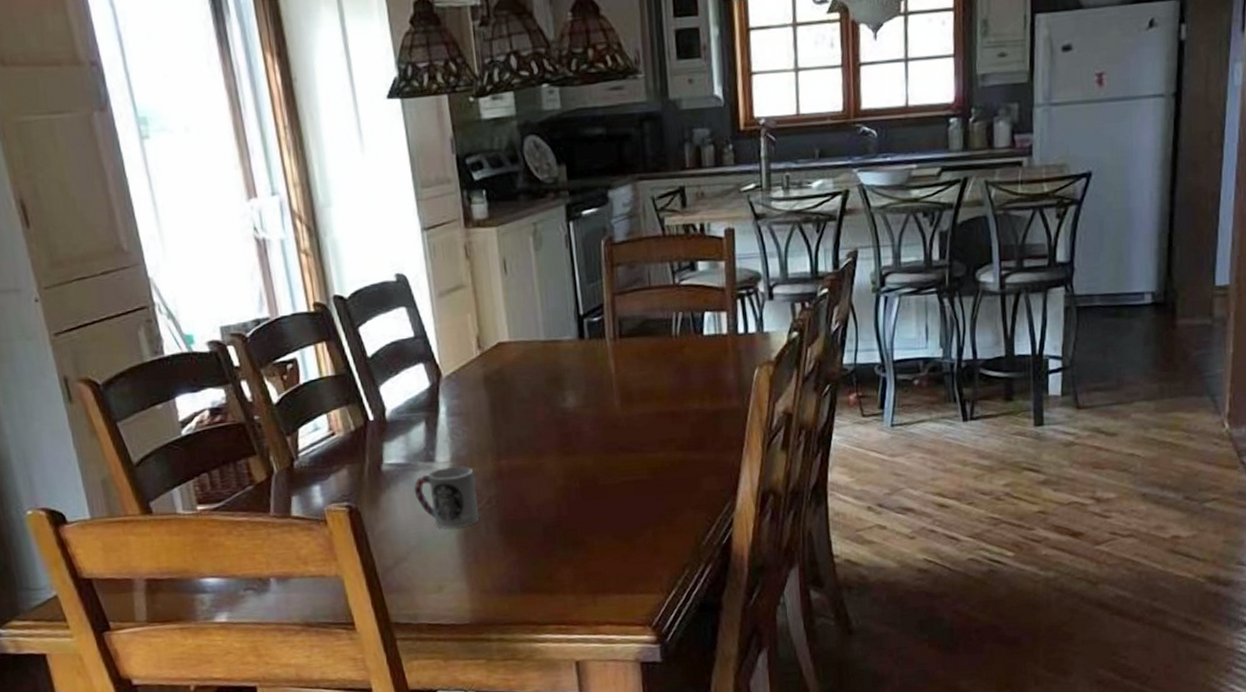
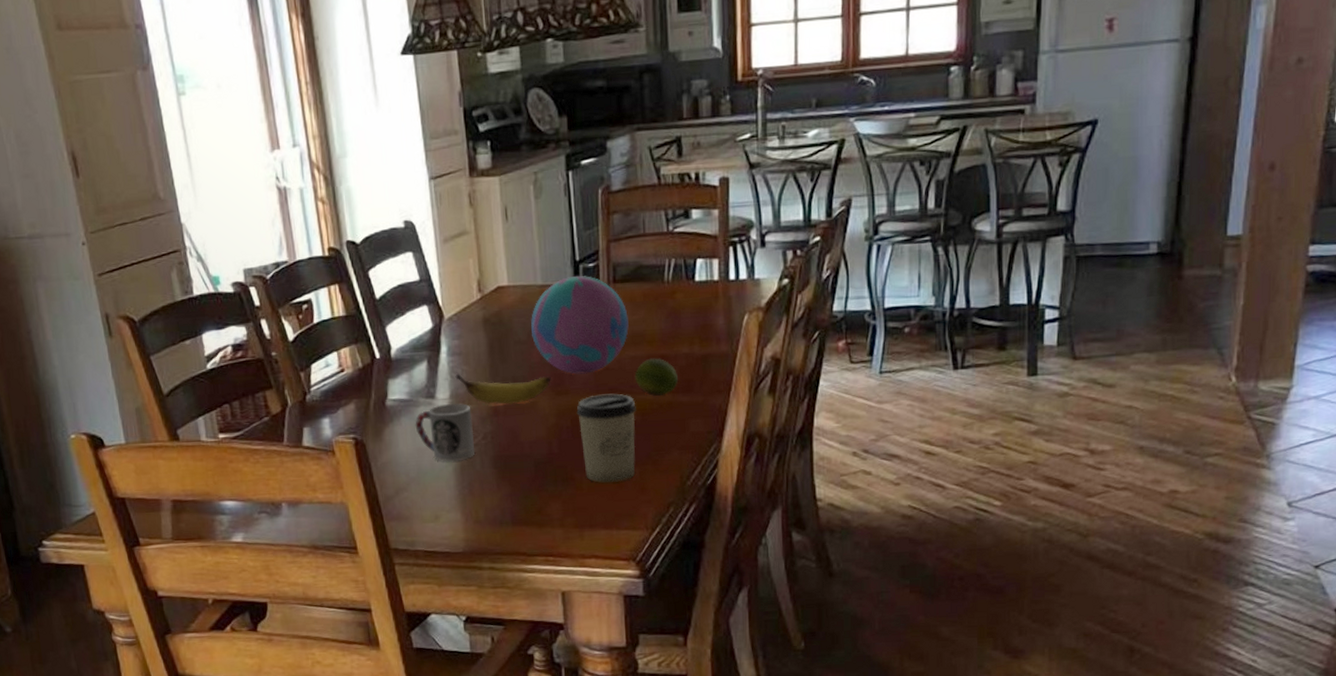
banana: none [456,435,558,467] -> present [455,373,551,405]
decorative ball: none [534,330,637,433] -> present [531,275,629,374]
cup: none [585,452,648,546] -> present [576,393,636,483]
fruit: none [644,414,690,454] -> present [634,358,679,396]

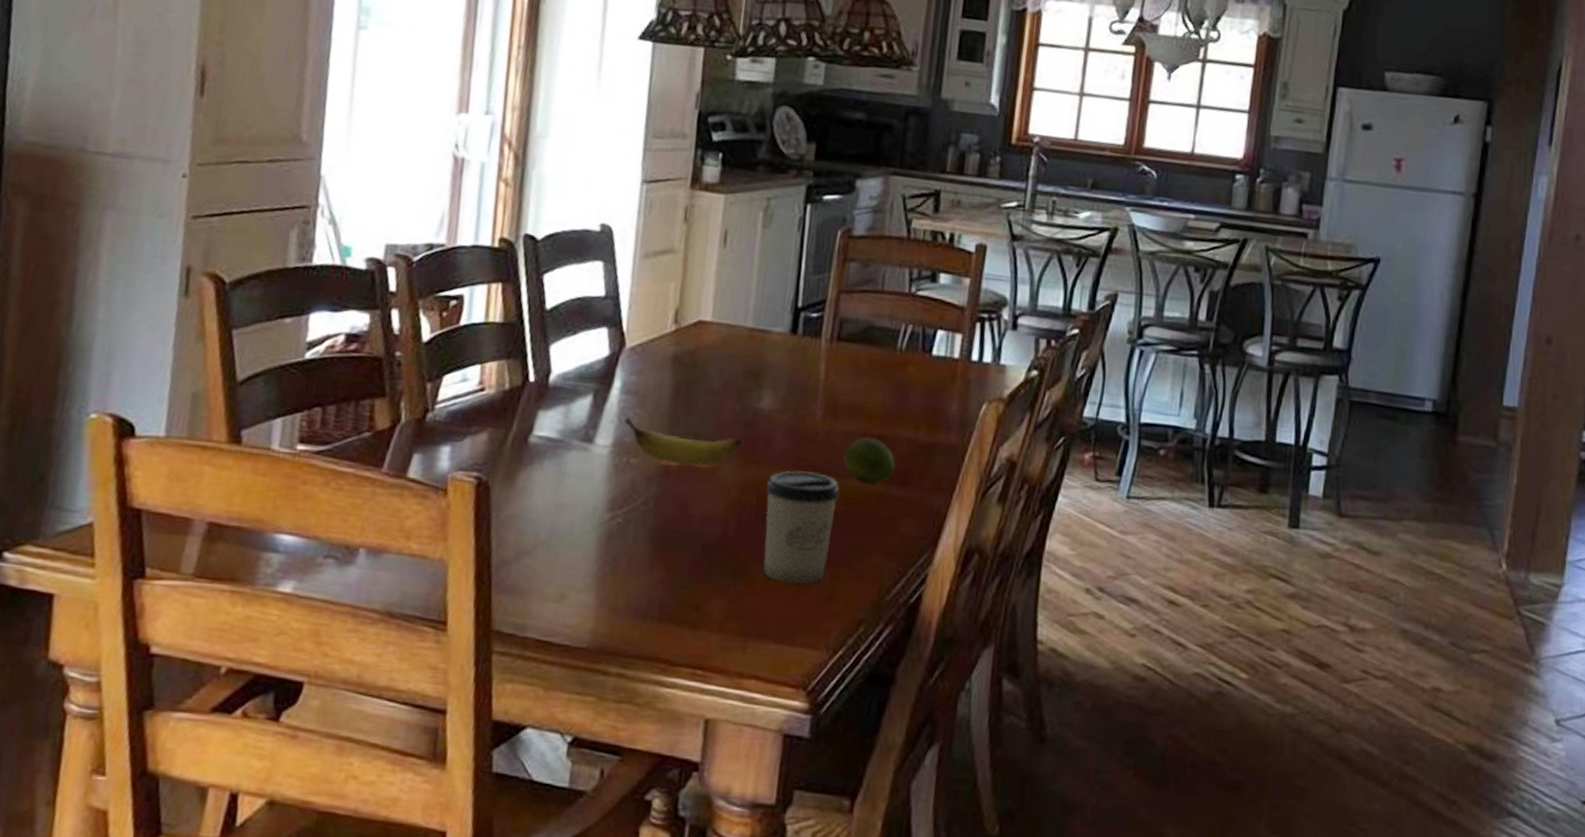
cup: present [415,403,475,462] -> none [560,452,635,527]
decorative ball: present [531,275,629,374] -> none [728,324,848,444]

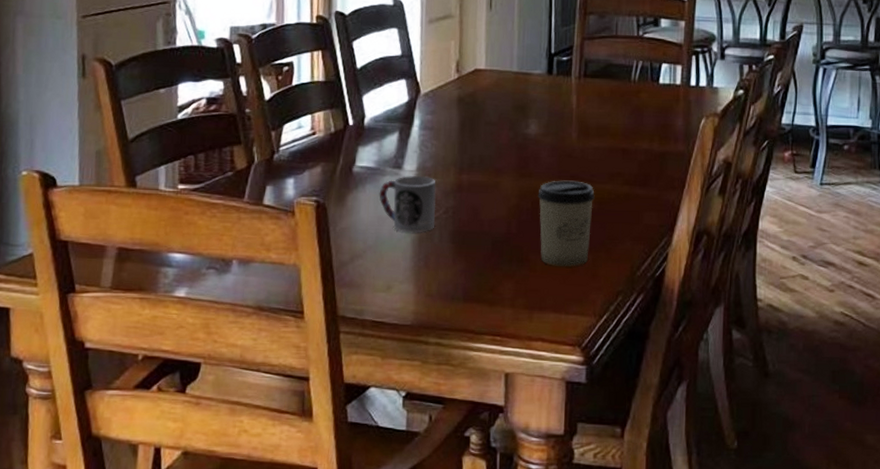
cup: none [560,452,635,527] -> present [379,176,436,233]
banana: present [624,417,742,467] -> none [424,147,517,183]
fruit: present [843,437,895,486] -> none [596,150,637,188]

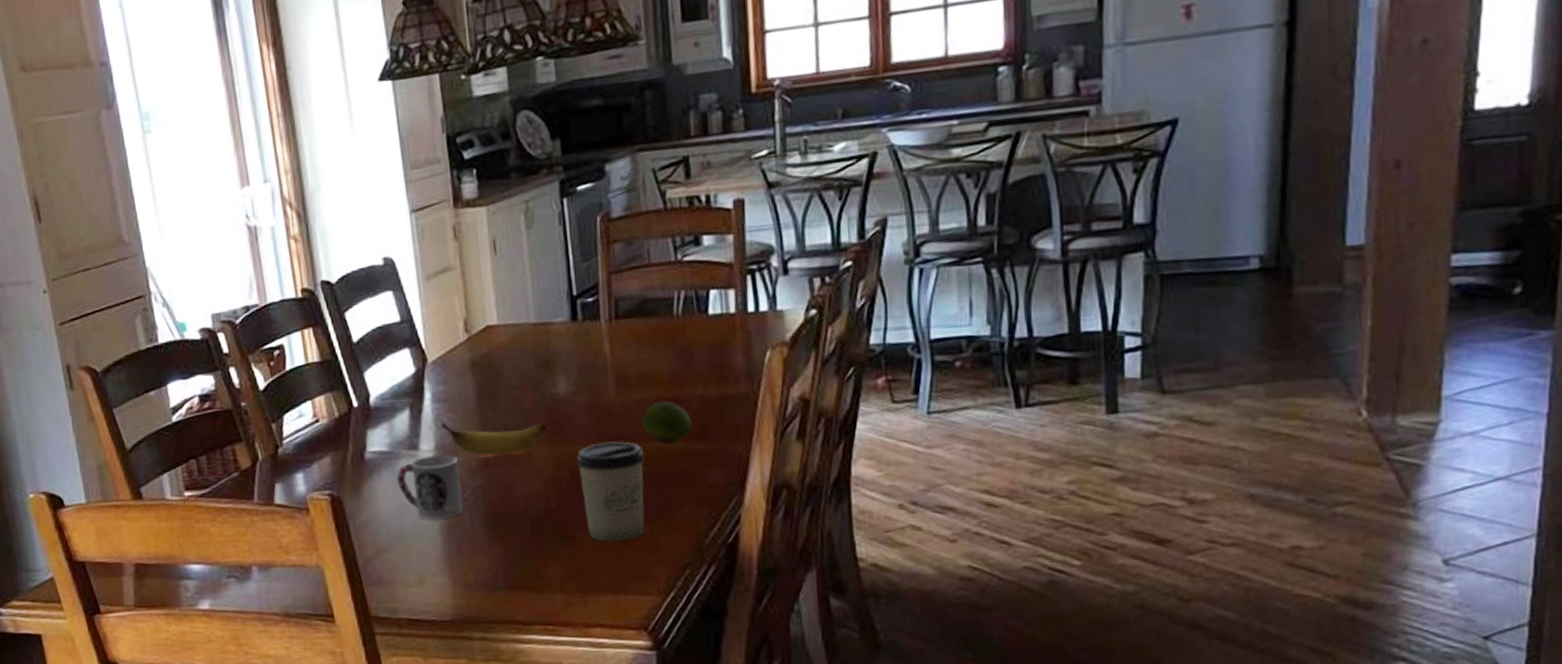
banana: none [424,147,517,183] -> present [440,422,547,456]
fruit: none [596,150,637,188] -> present [641,400,693,444]

